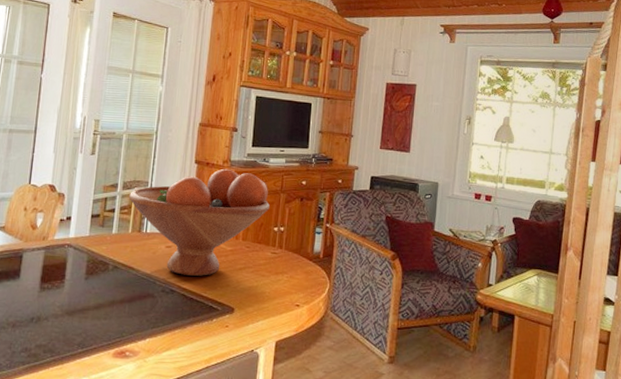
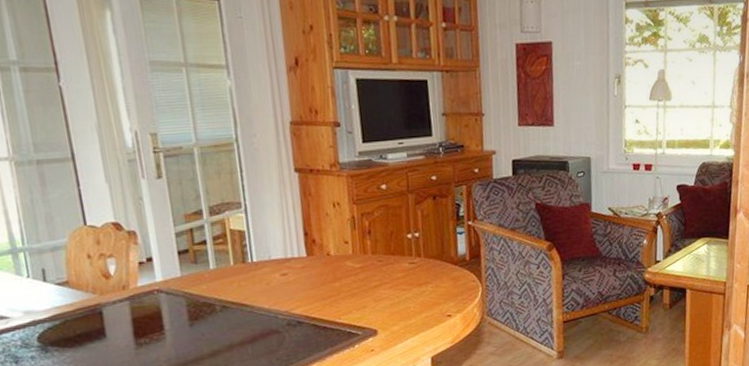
fruit bowl: present [129,168,270,276] -> none [220,173,398,304]

